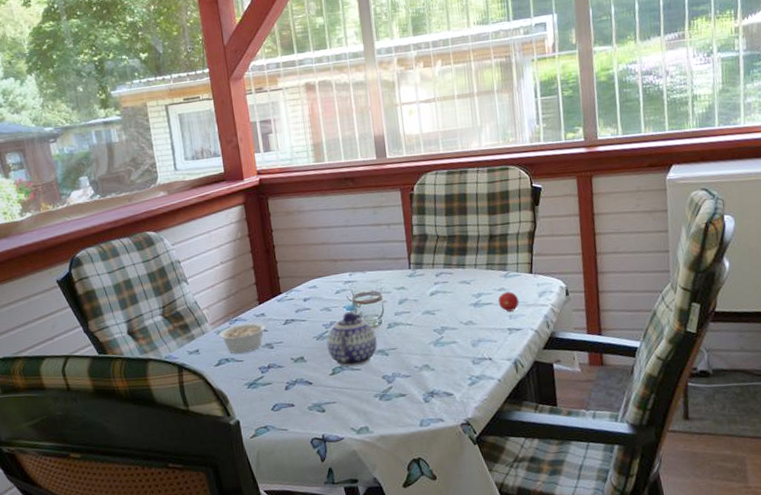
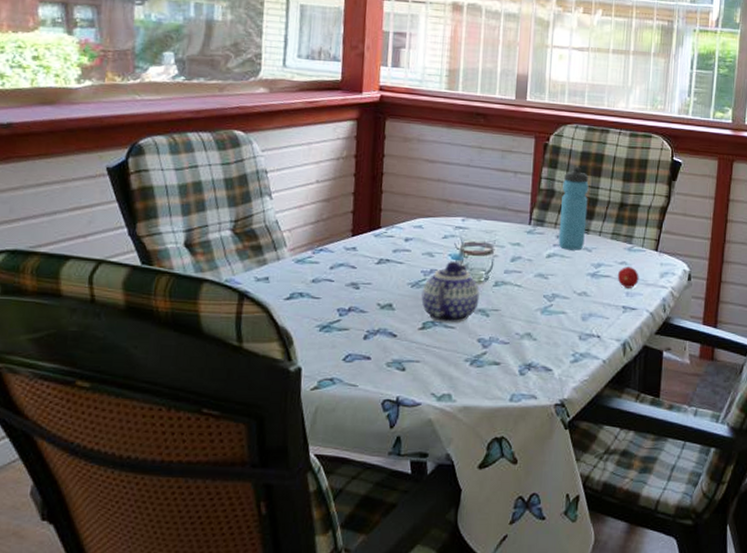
legume: present [218,317,273,354] -> none [296,253,365,290]
water bottle: none [433,209,463,286] -> present [558,166,589,251]

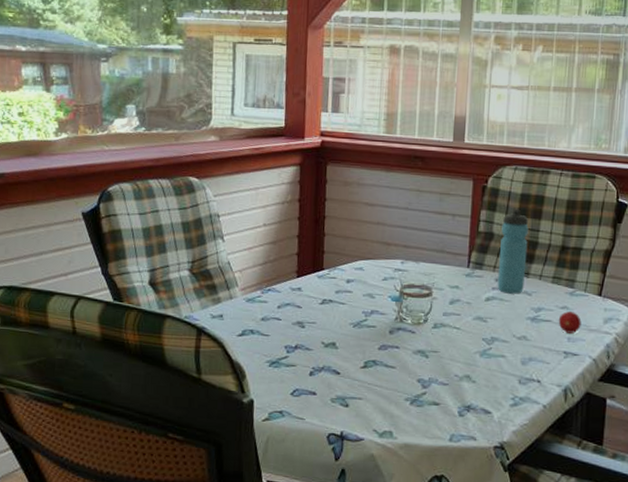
teapot: present [421,261,480,324] -> none [363,303,419,363]

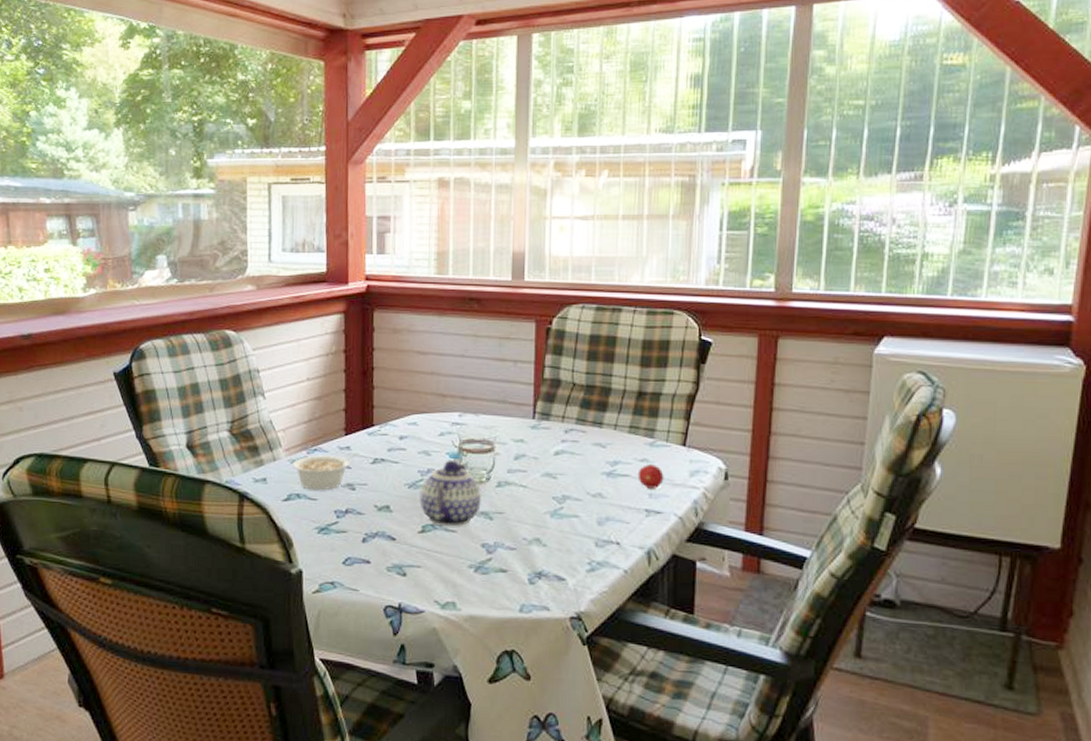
legume: none [247,293,309,328] -> present [292,452,359,491]
teapot: none [363,303,419,363] -> present [419,460,481,527]
water bottle: present [497,208,529,294] -> none [567,352,600,447]

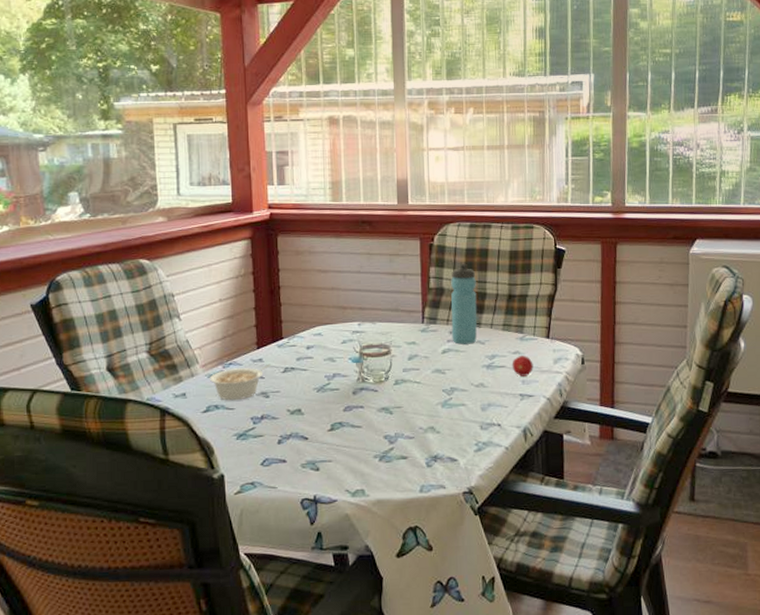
teapot: present [419,460,481,527] -> none [327,364,382,423]
water bottle: none [567,352,600,447] -> present [451,263,477,345]

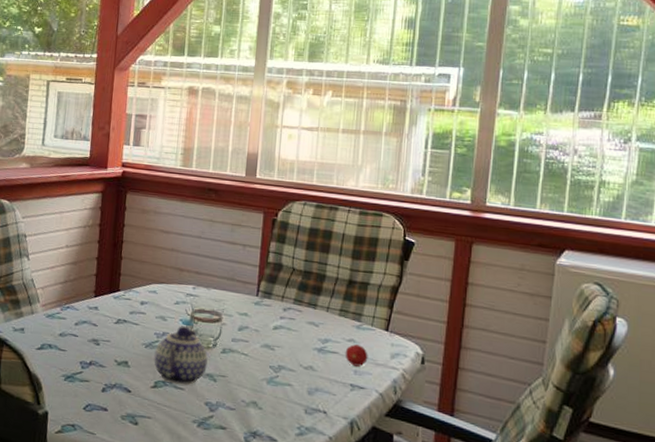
legume: present [209,363,271,401] -> none [47,312,105,343]
teapot: none [327,364,382,423] -> present [154,326,208,385]
water bottle: present [451,263,477,345] -> none [285,242,317,325]

